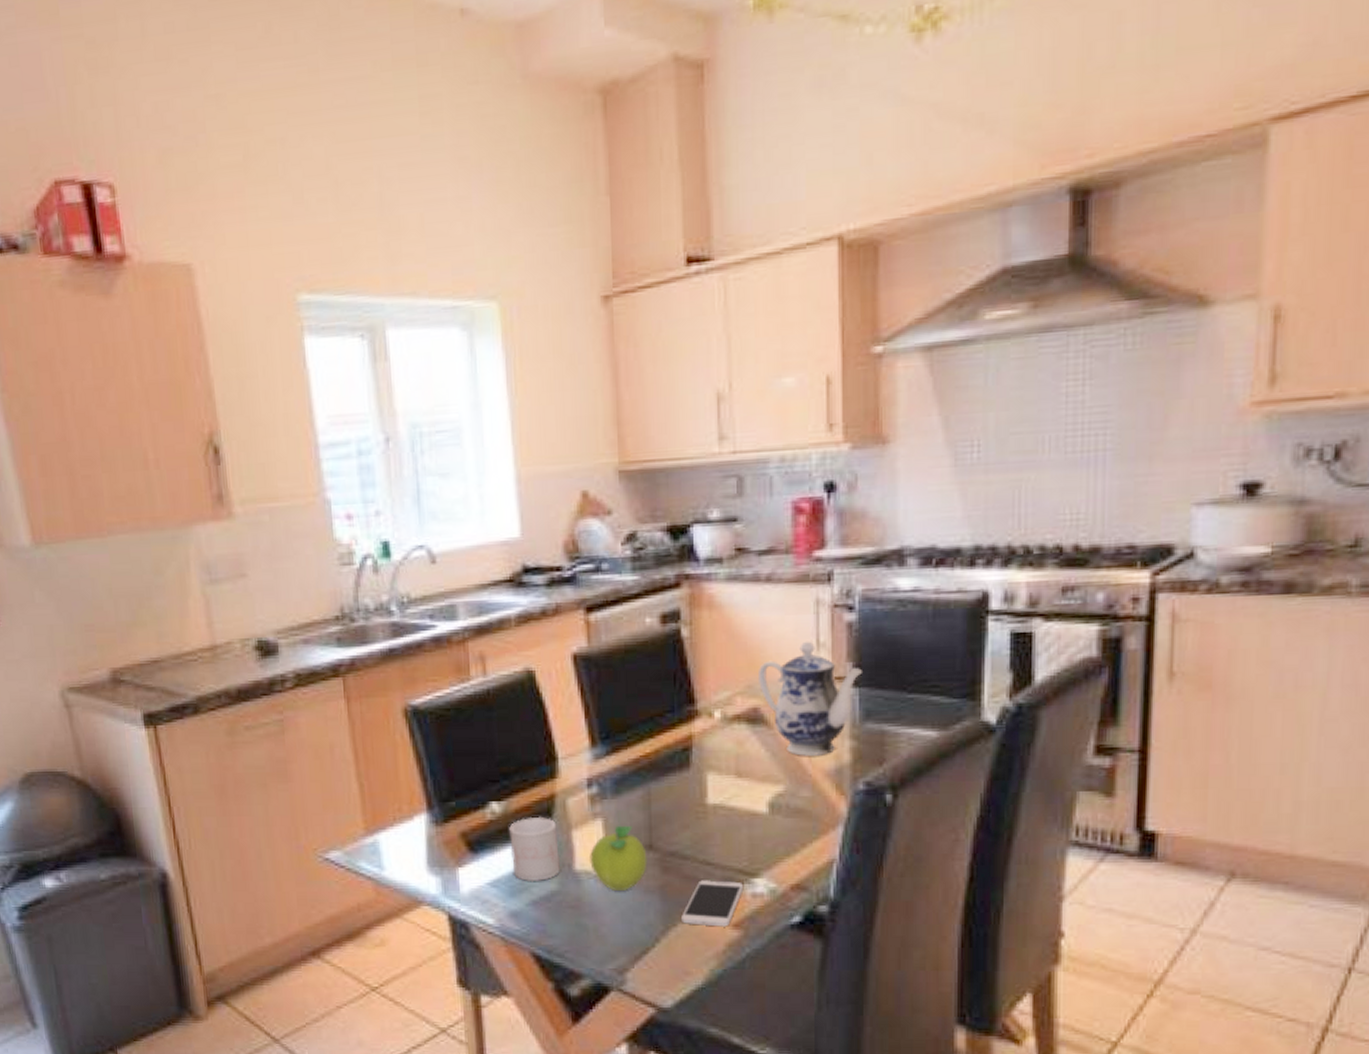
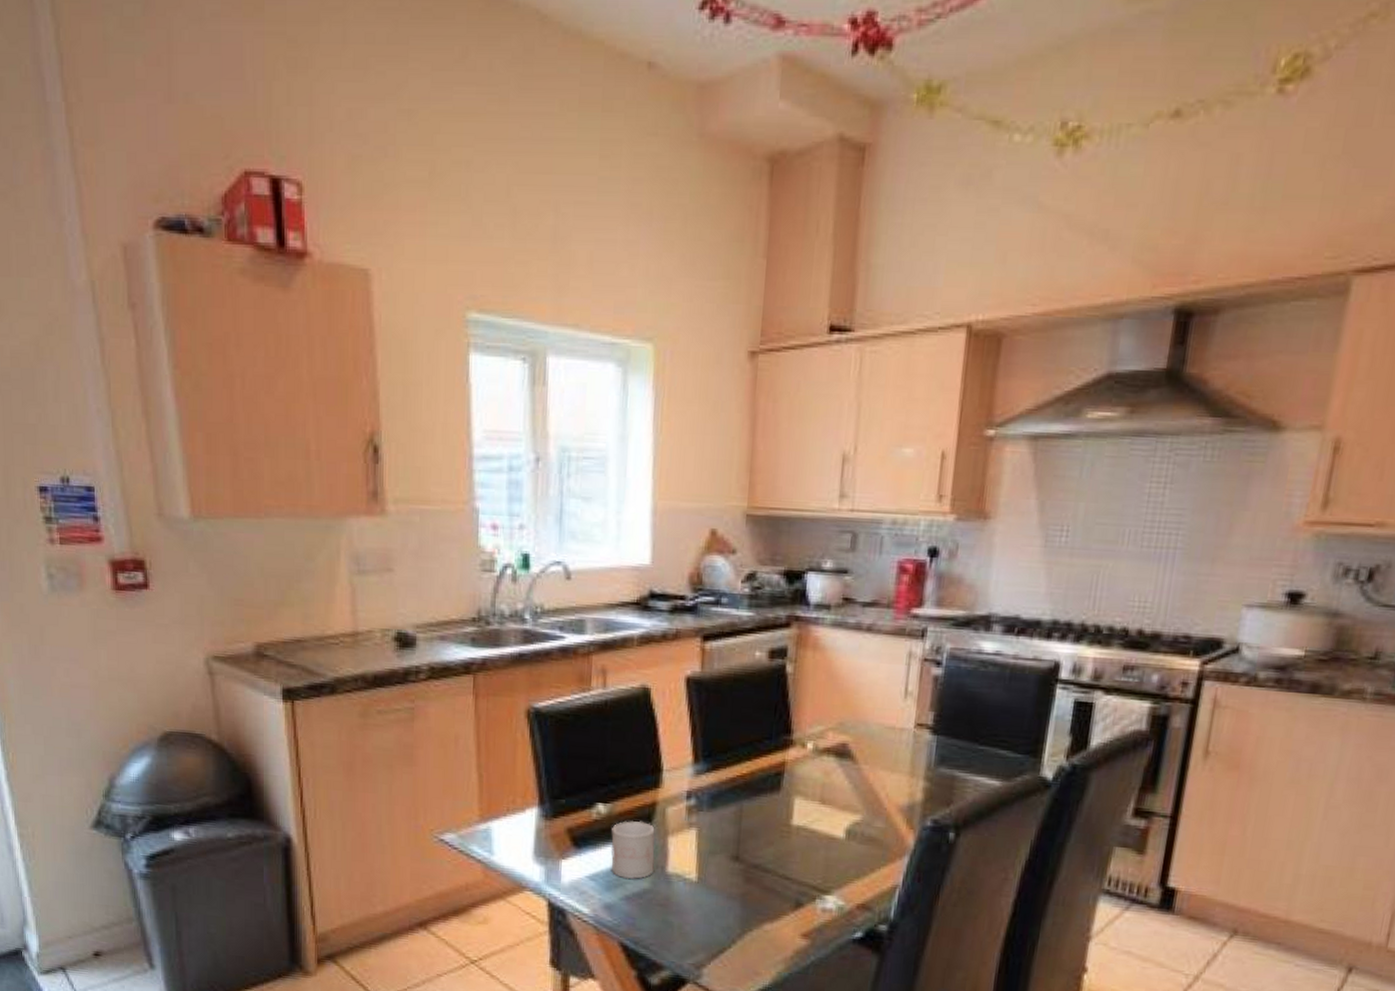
fruit: present [590,825,647,890] -> none [681,836,733,895]
smartphone: present [681,880,744,927] -> none [757,892,816,936]
teapot: present [757,641,862,756] -> none [849,688,942,792]

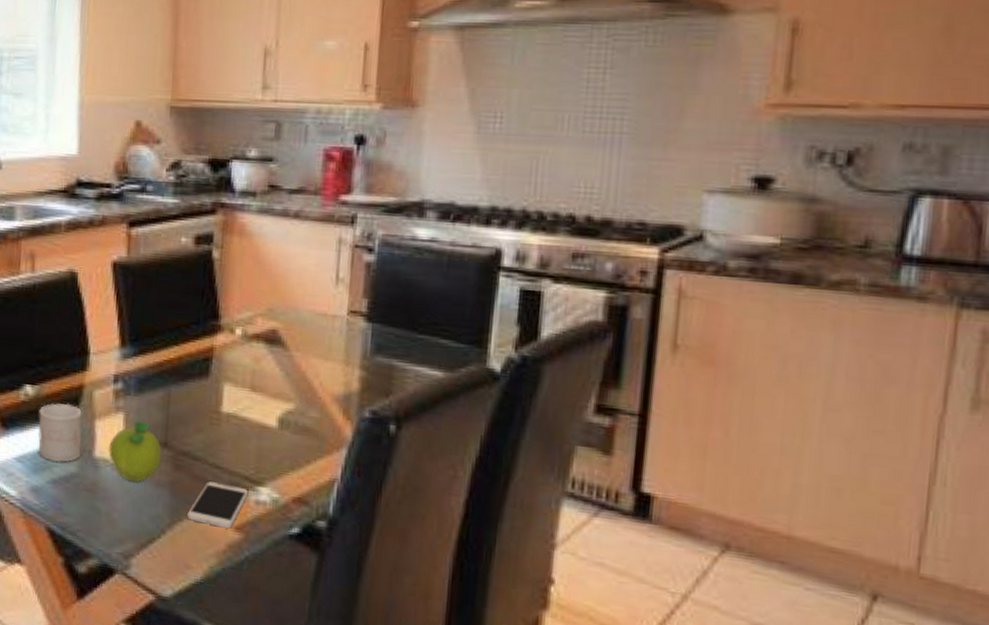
fruit: none [681,836,733,895] -> present [109,420,162,482]
smartphone: none [757,892,816,936] -> present [187,481,249,529]

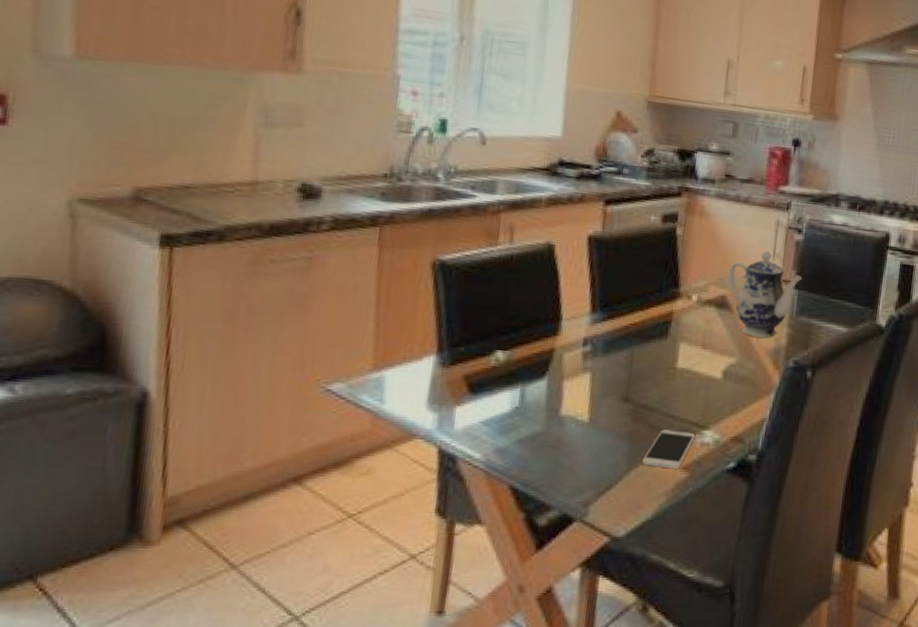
mug: present [38,403,83,463] -> none [505,366,552,423]
fruit: present [109,420,162,482] -> none [574,379,623,435]
teapot: none [278,275,376,381] -> present [728,250,802,338]

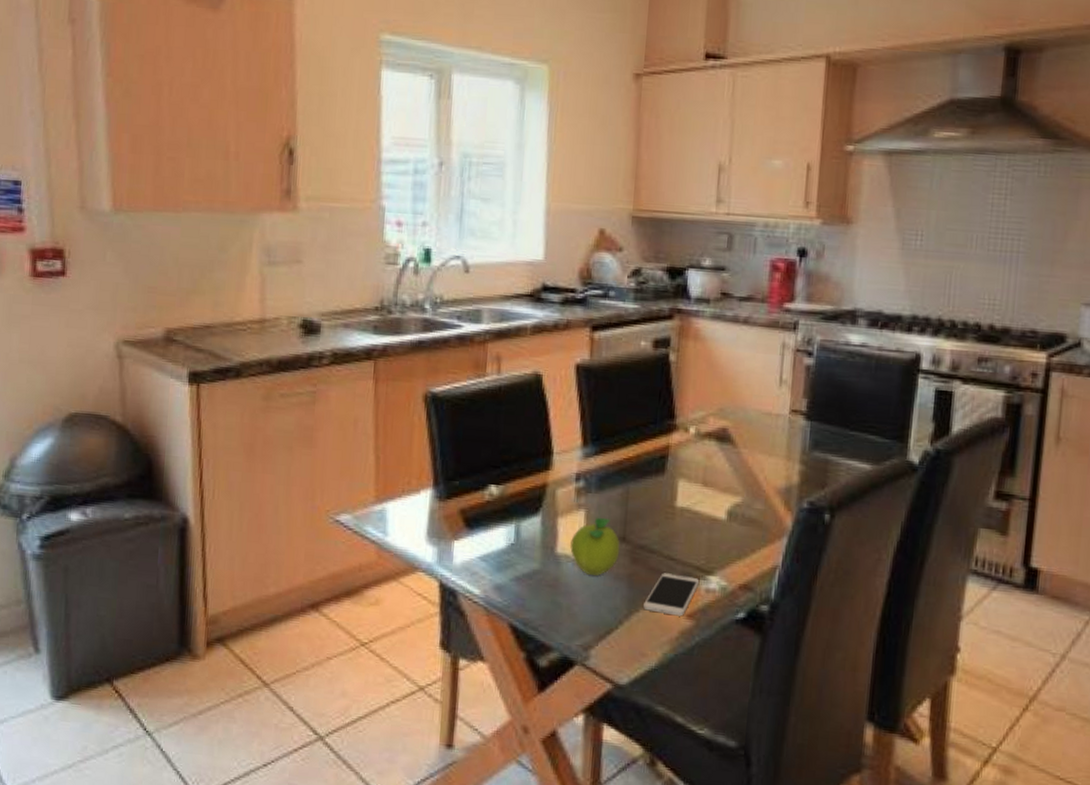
fruit: none [574,379,623,435] -> present [570,517,620,576]
teapot: present [728,250,802,338] -> none [728,376,815,475]

